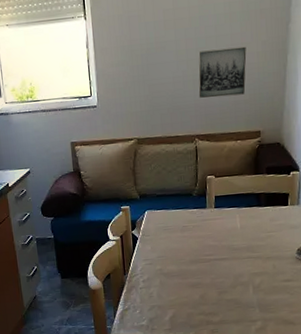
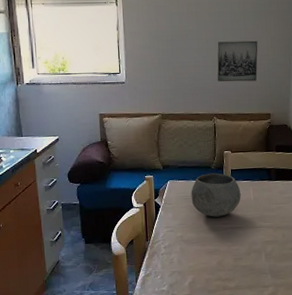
bowl: none [170,200,226,249] -> present [191,173,241,217]

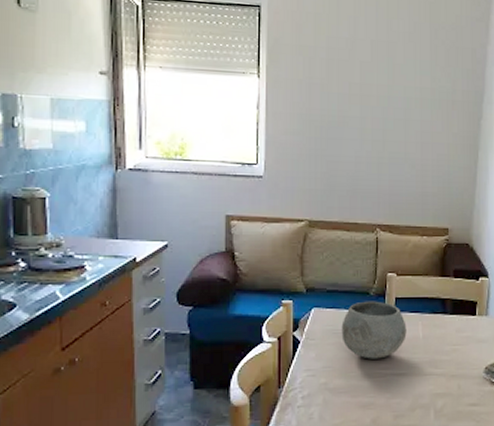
wall art: present [217,40,258,82] -> none [383,133,437,186]

